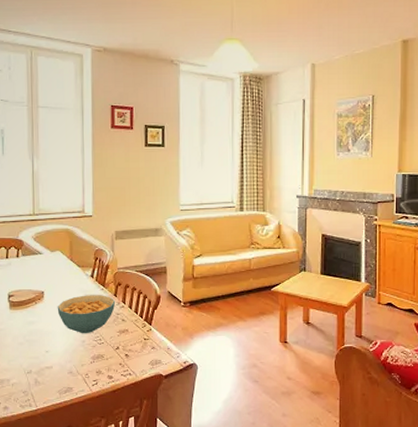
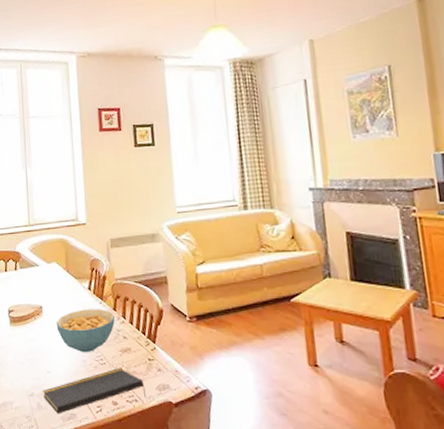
notepad: none [41,347,140,388] -> present [43,368,147,414]

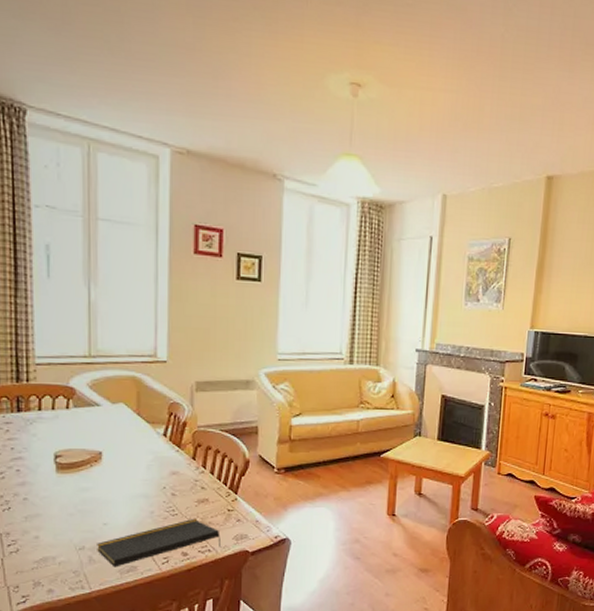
cereal bowl: present [56,309,116,353] -> none [119,457,194,504]

